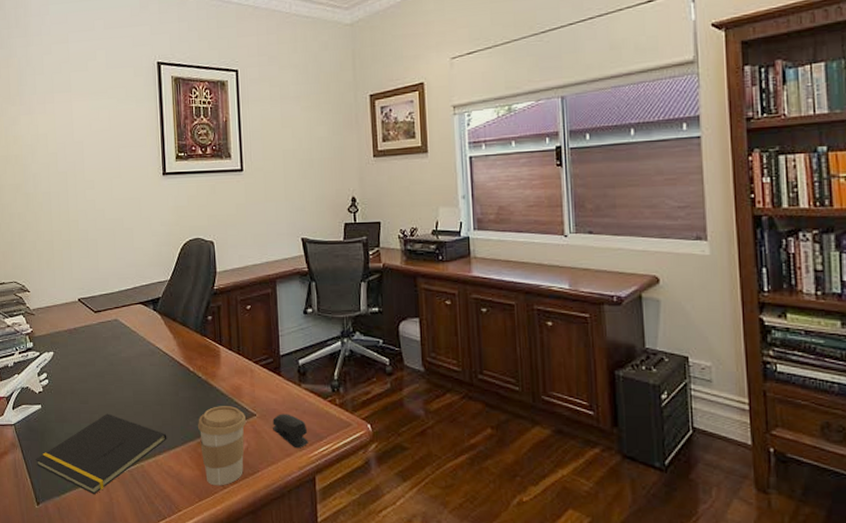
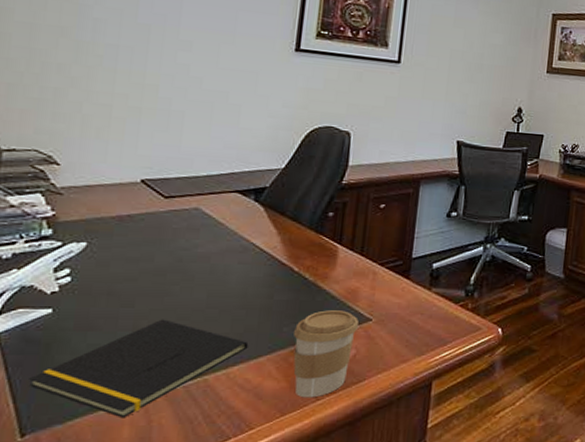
stapler: present [272,414,308,448] -> none [390,318,432,353]

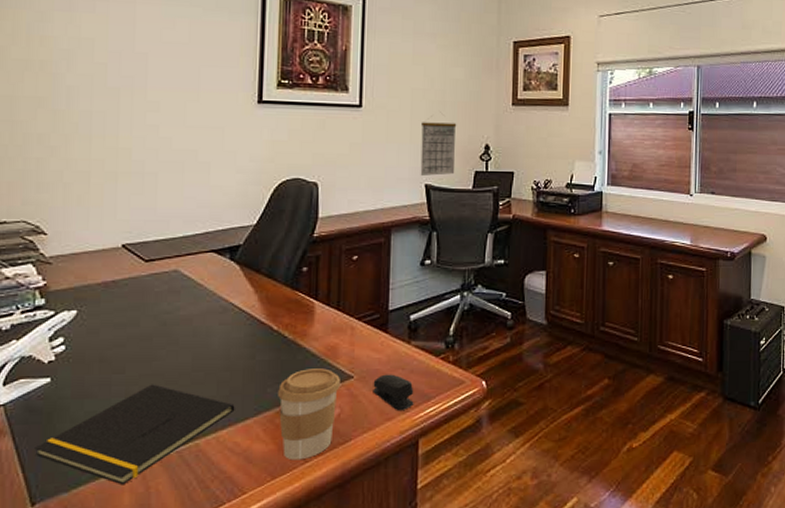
stapler: none [390,318,432,353] -> present [373,374,414,410]
calendar: none [453,76,492,133] -> present [420,115,457,176]

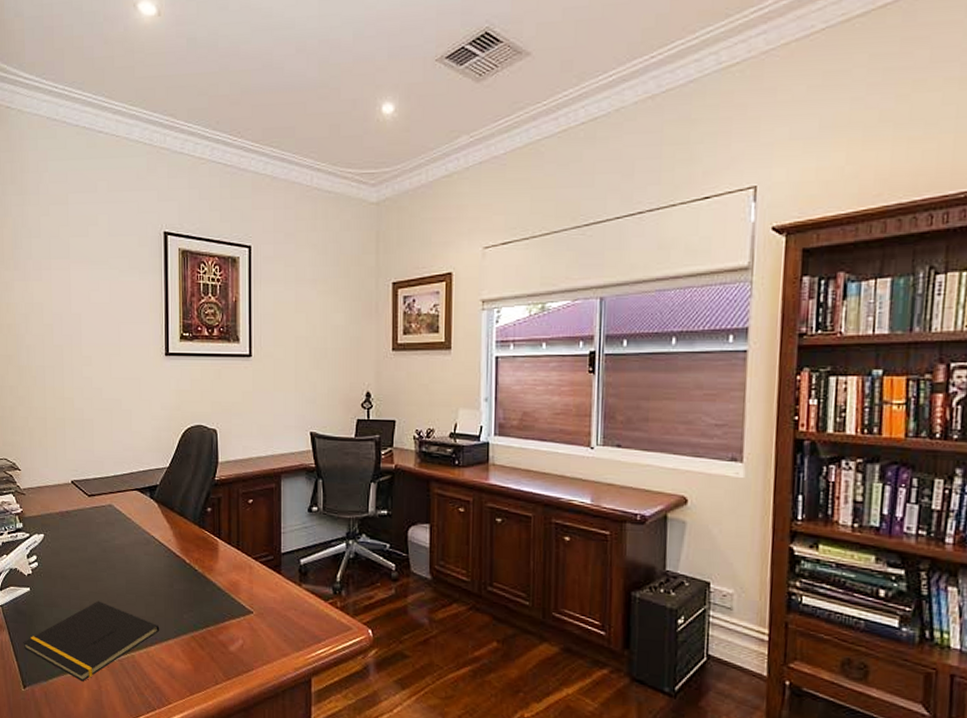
coffee cup: present [276,368,340,461] -> none [191,601,242,682]
stapler: present [373,374,414,410] -> none [270,613,306,648]
calendar: present [420,115,457,176] -> none [304,363,338,424]

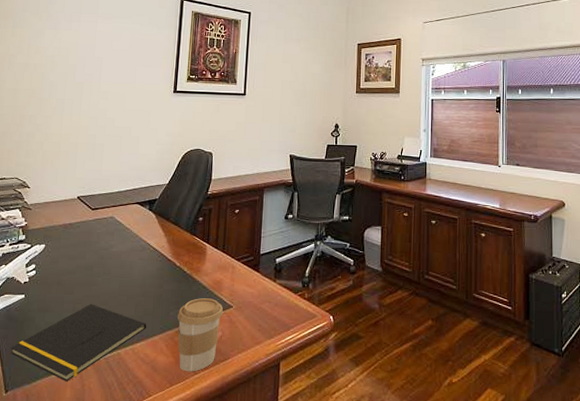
coffee cup: none [191,601,242,682] -> present [176,298,223,372]

